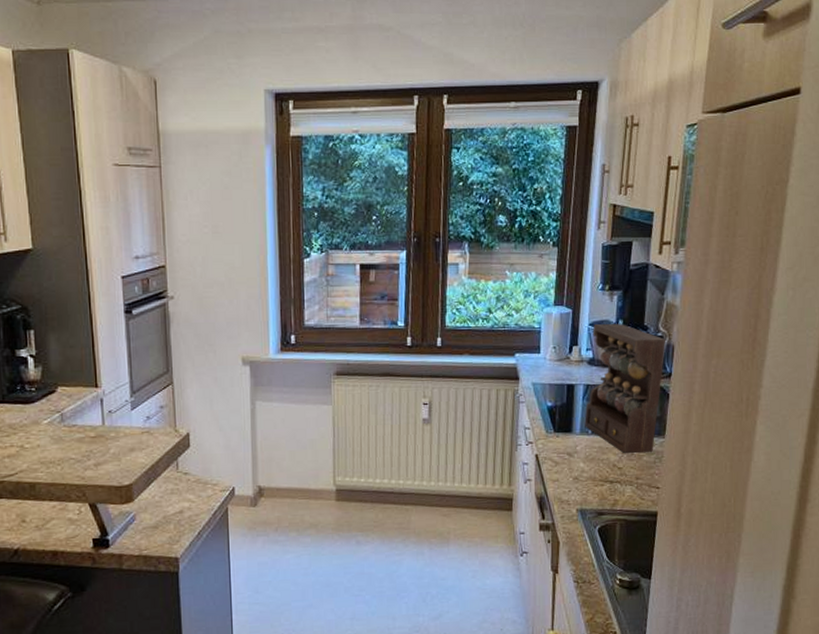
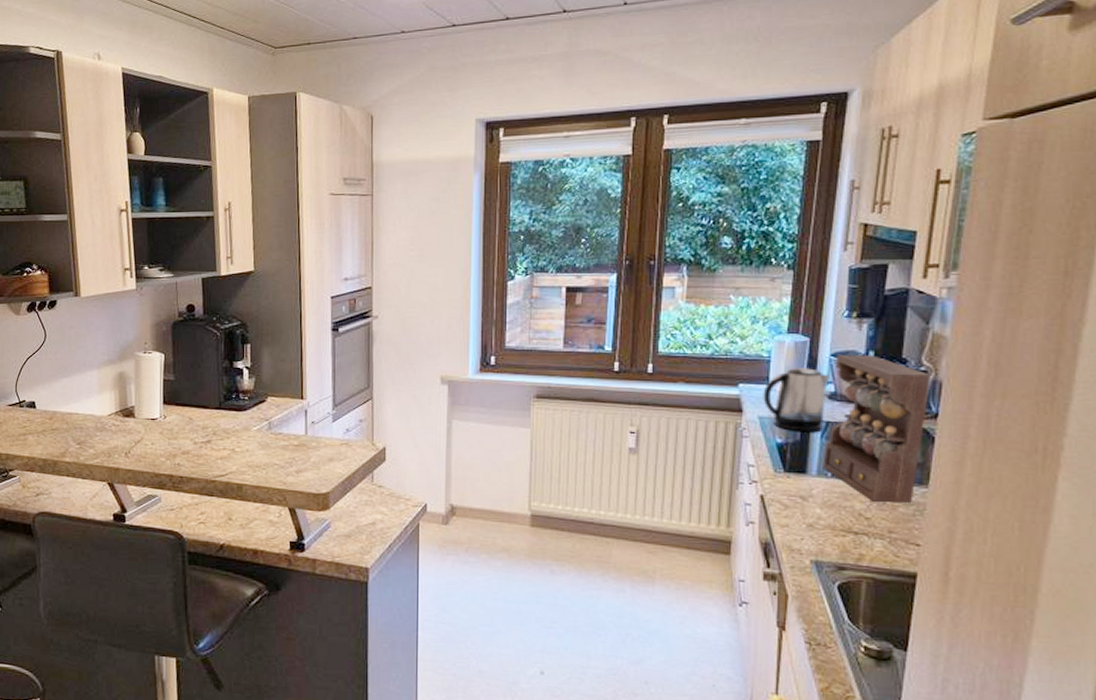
kettle: none [535,337,589,396] -> present [763,368,830,433]

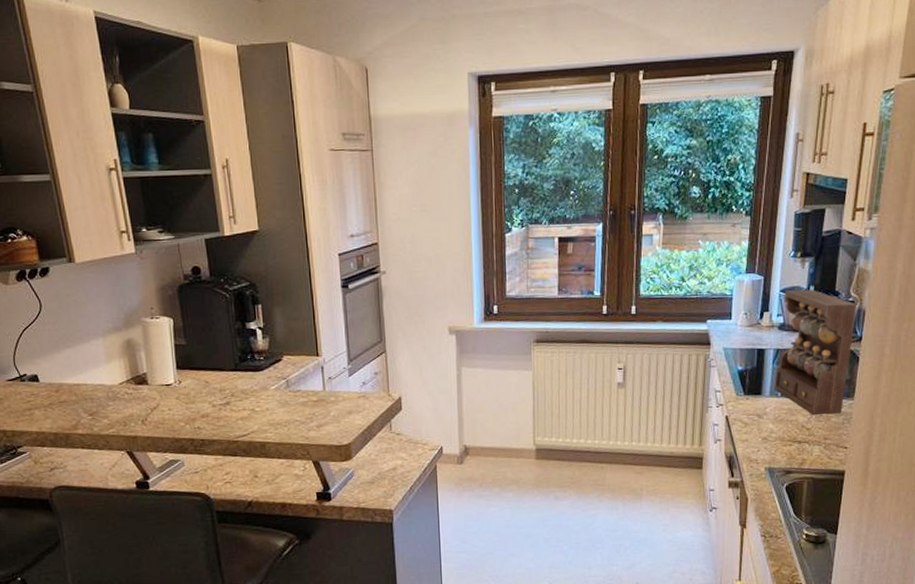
kettle: present [763,368,830,433] -> none [727,303,780,360]

